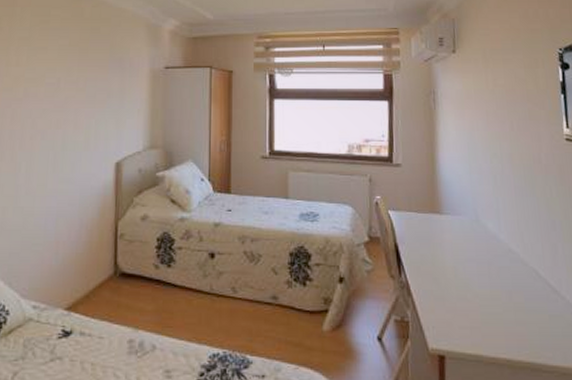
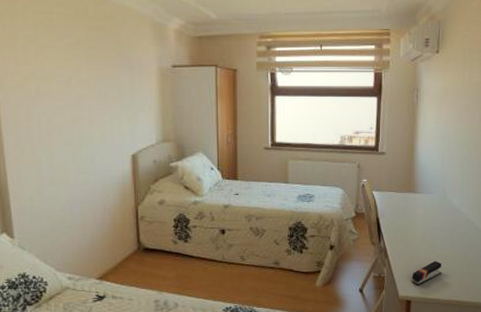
stapler: none [443,302,482,335] -> present [411,260,442,286]

